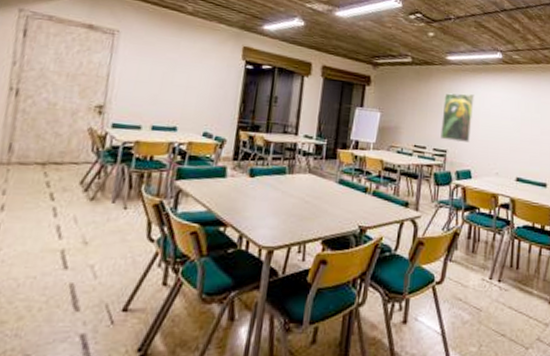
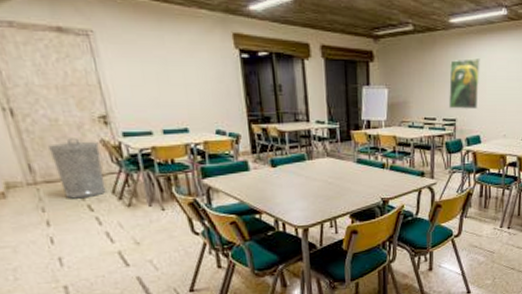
trash can: none [32,123,86,186] -> present [48,138,106,199]

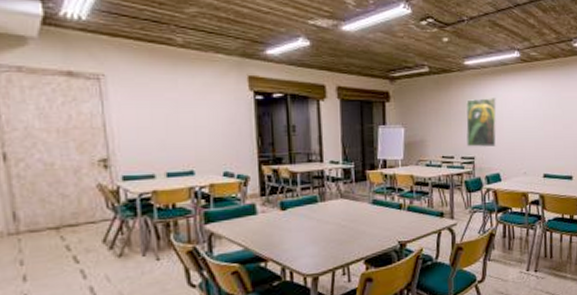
trash can: present [48,138,106,199] -> none [39,183,96,250]

